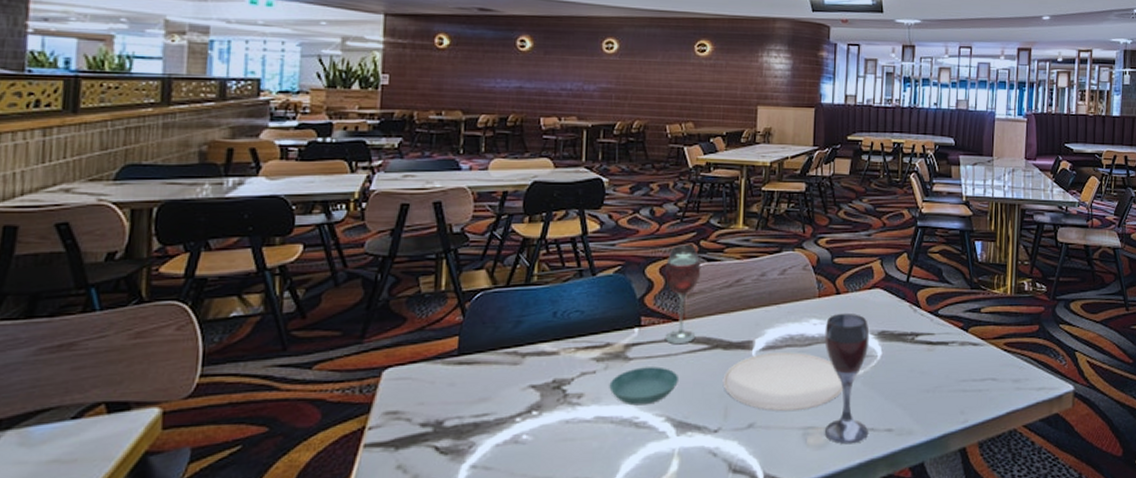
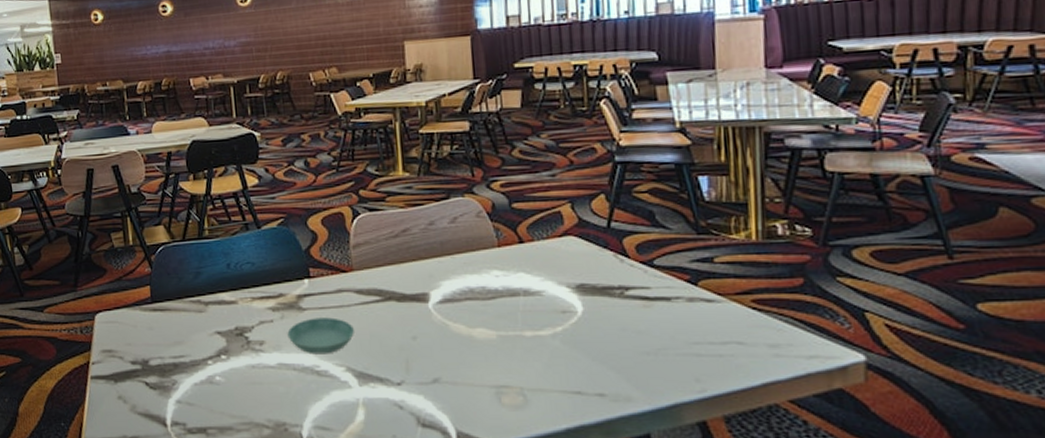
wineglass: present [665,246,701,344] -> none [327,196,367,295]
plate: present [722,352,843,412] -> none [400,305,538,369]
cup: present [824,313,870,445] -> none [509,263,575,407]

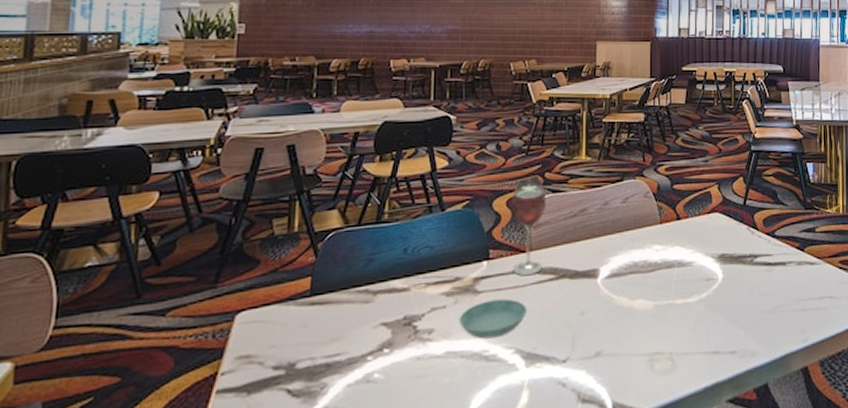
wineglass: none [327,196,367,295] -> present [512,178,547,275]

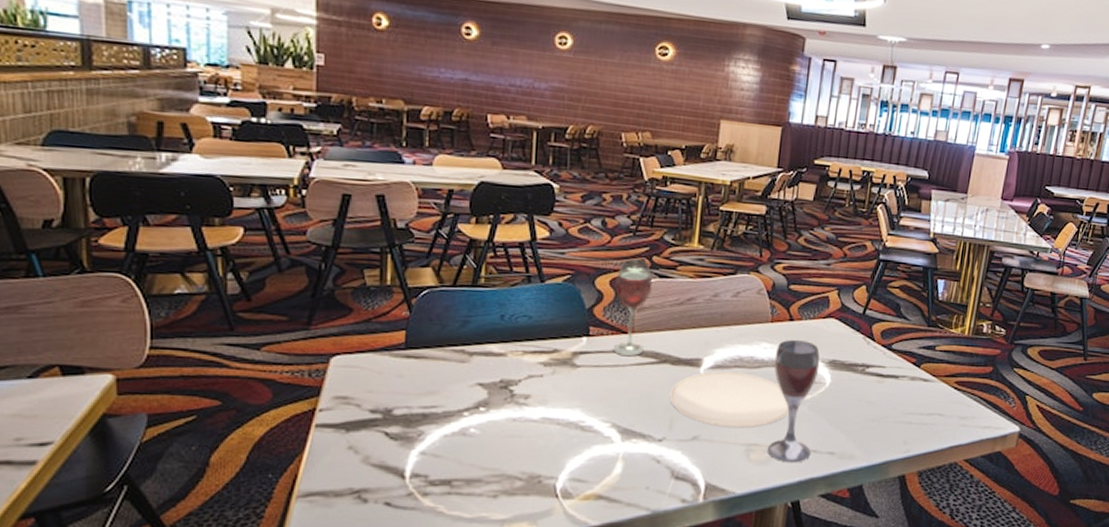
saucer: present [459,298,526,339] -> none [556,375,625,411]
plate: none [570,278,686,339] -> present [669,371,789,429]
cup: none [667,237,712,369] -> present [768,339,820,463]

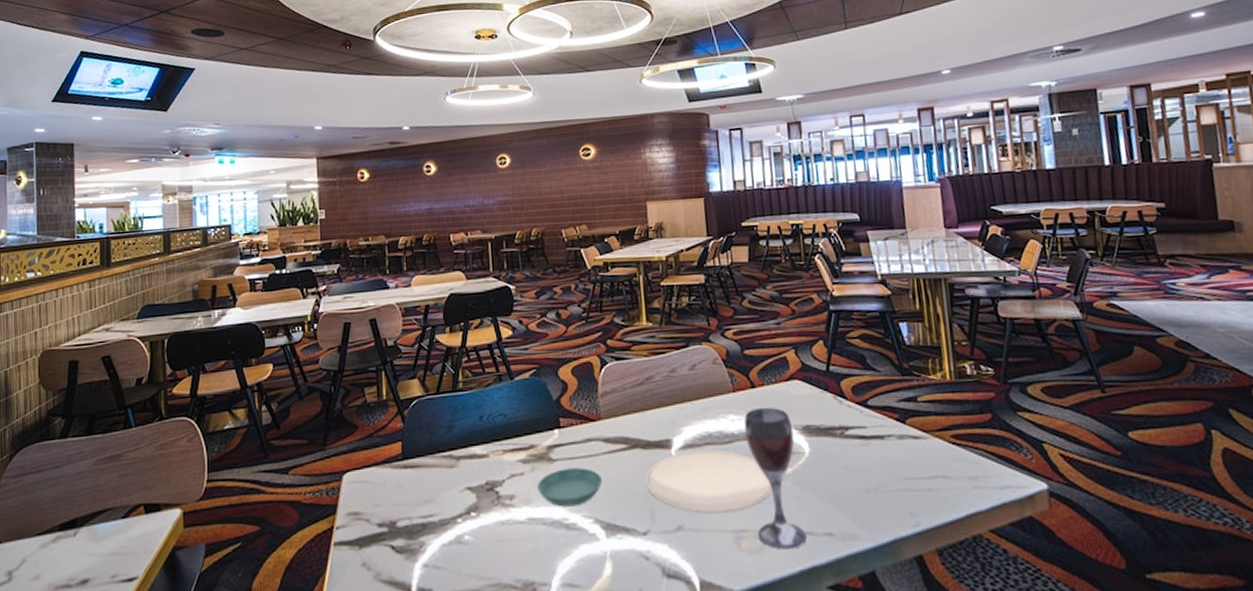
saucer: none [556,375,625,411] -> present [537,467,602,507]
wineglass: present [614,259,653,356] -> none [577,345,614,444]

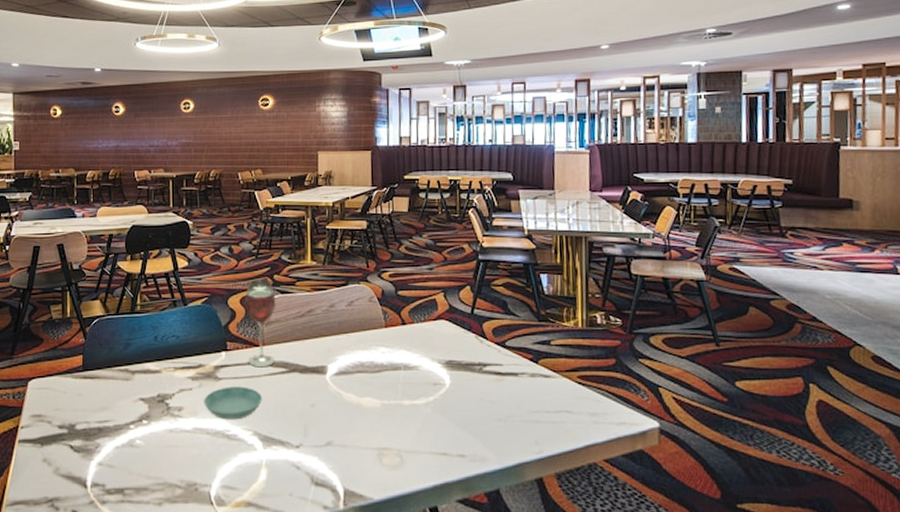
wineglass: none [577,345,614,444] -> present [245,279,276,366]
plate: present [645,450,772,514] -> none [301,377,414,433]
cup: present [743,407,806,550] -> none [393,342,441,467]

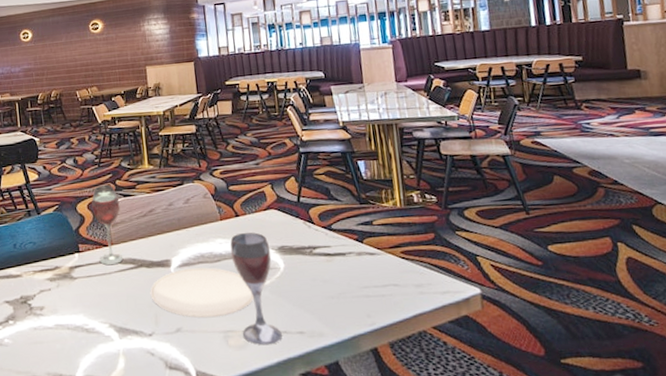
saucer: present [204,386,262,420] -> none [62,283,115,315]
plate: none [301,377,414,433] -> present [150,267,254,318]
cup: none [393,342,441,467] -> present [230,232,282,346]

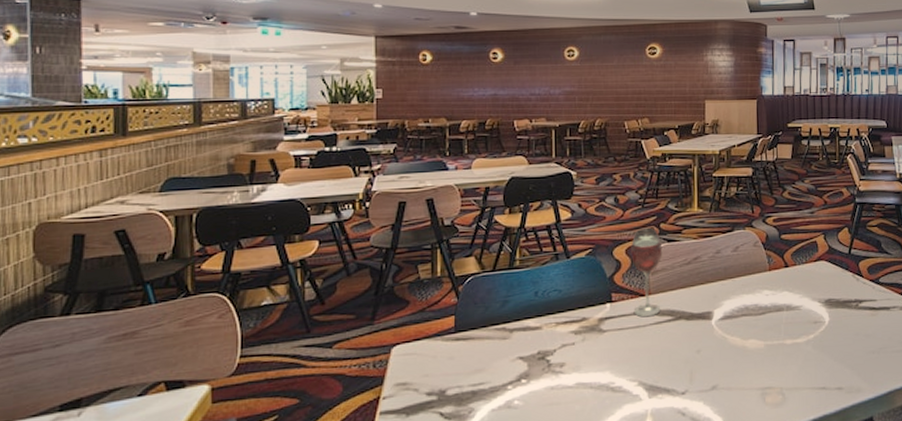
plate: present [150,267,254,318] -> none [687,320,795,375]
cup: present [230,232,282,346] -> none [776,283,820,403]

